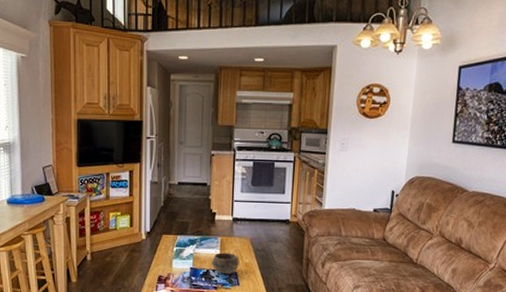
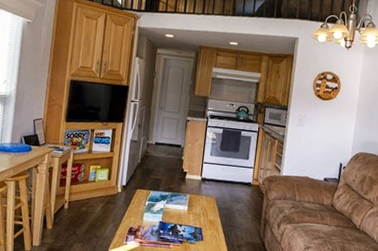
bowl: present [211,252,239,275] -> none [179,209,205,230]

